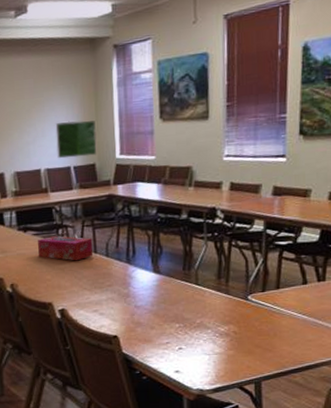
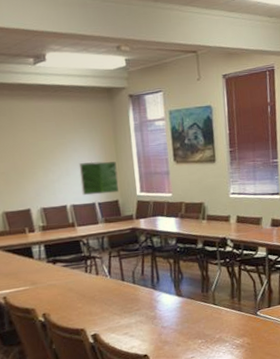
tissue box: present [38,236,94,261] -> none [67,266,121,289]

